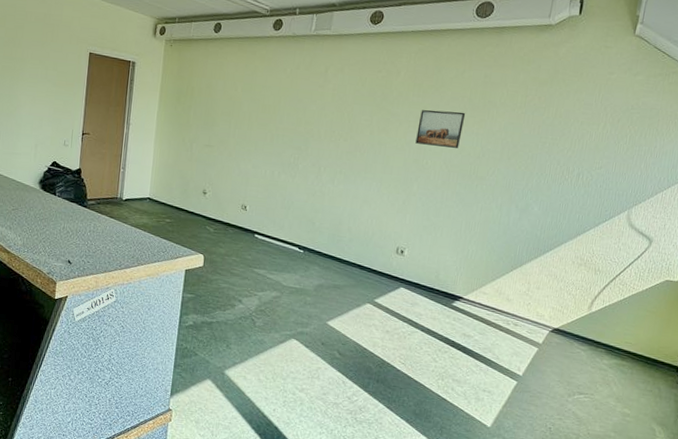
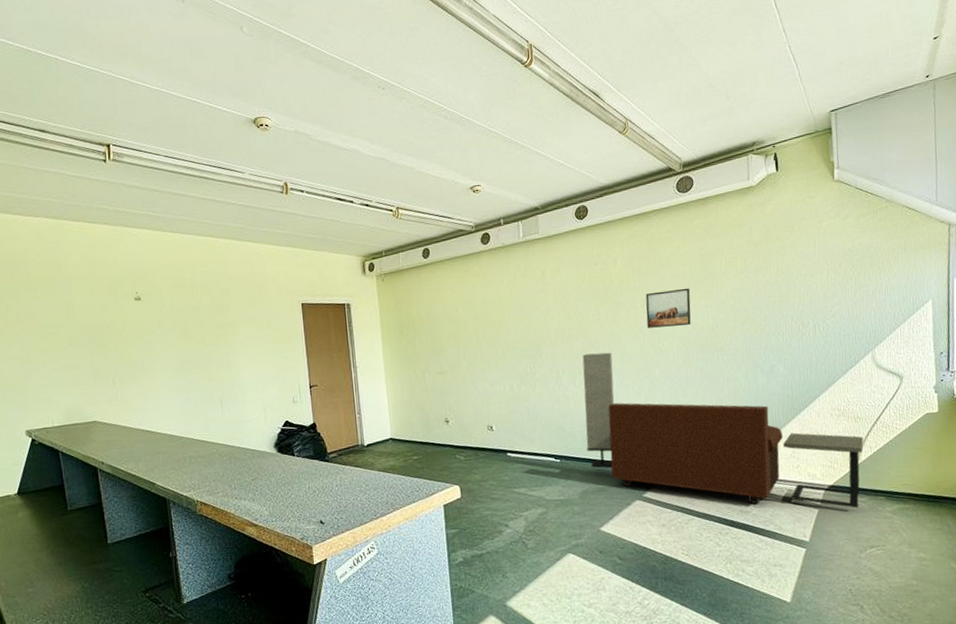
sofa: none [331,156,599,355] -> present [582,352,864,508]

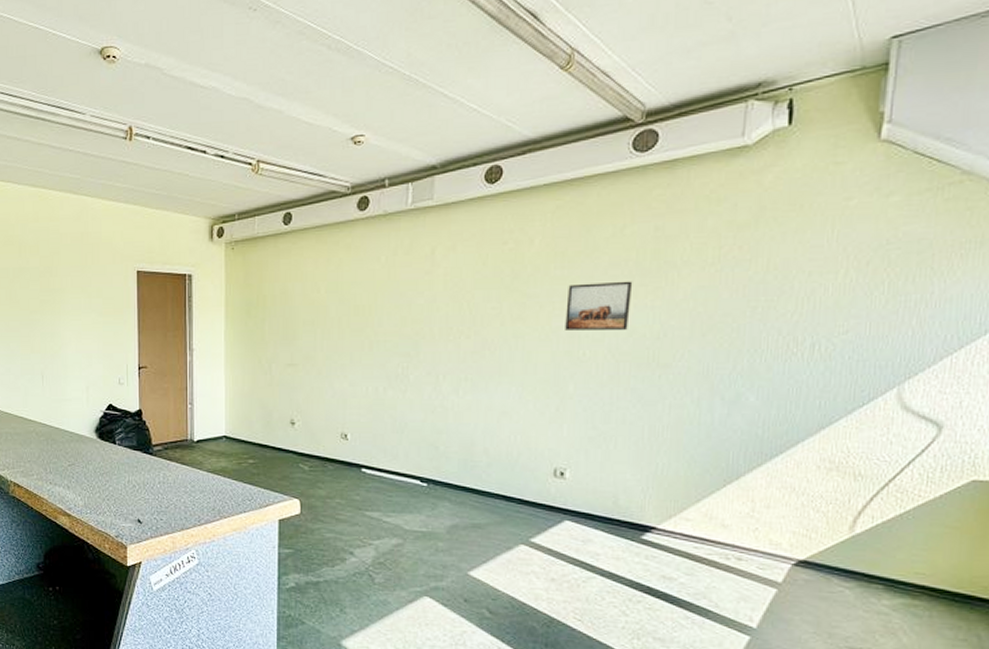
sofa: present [582,352,864,508] -> none [463,357,864,595]

